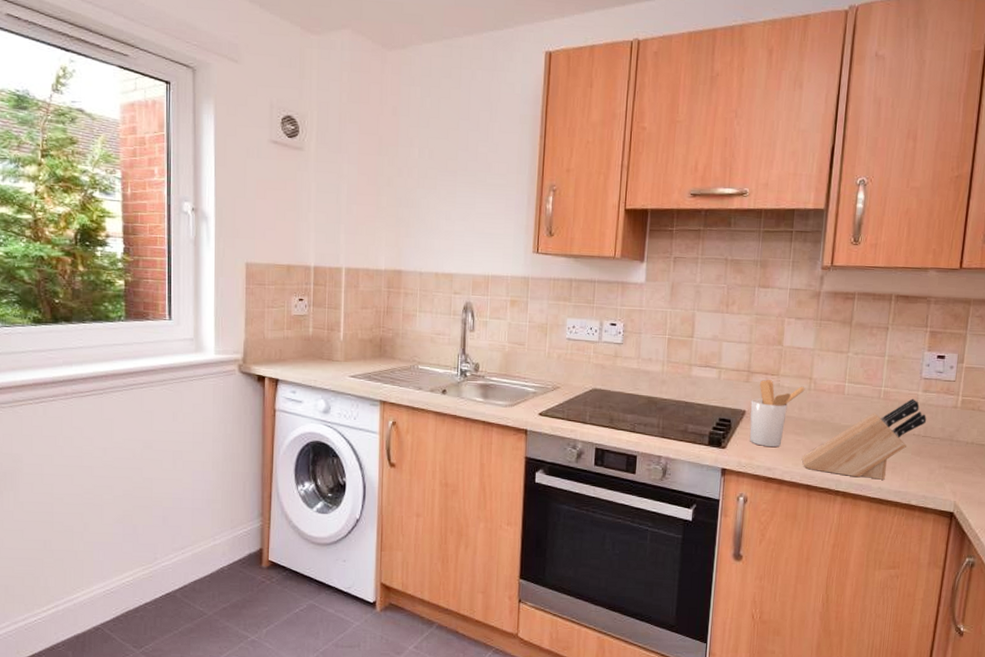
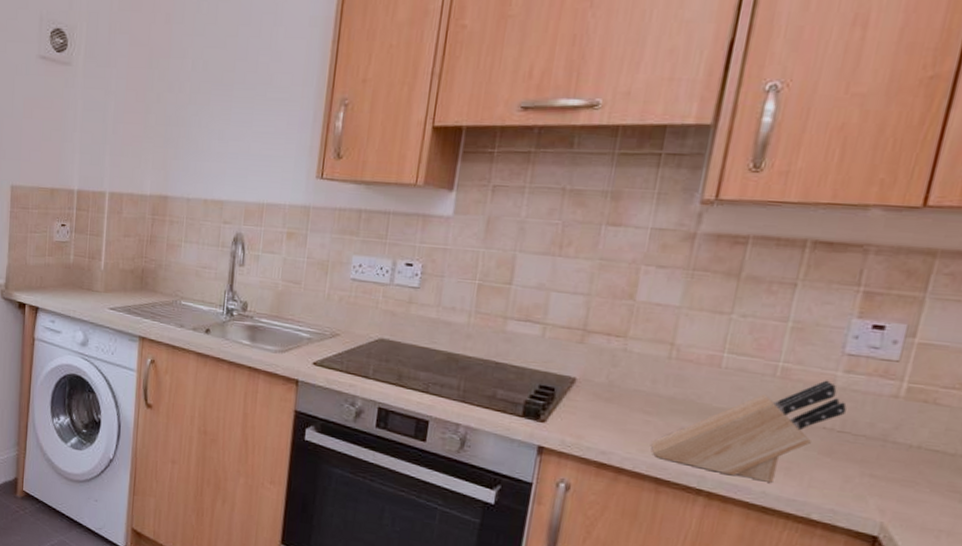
utensil holder: present [749,379,805,448] -> none [579,341,663,427]

